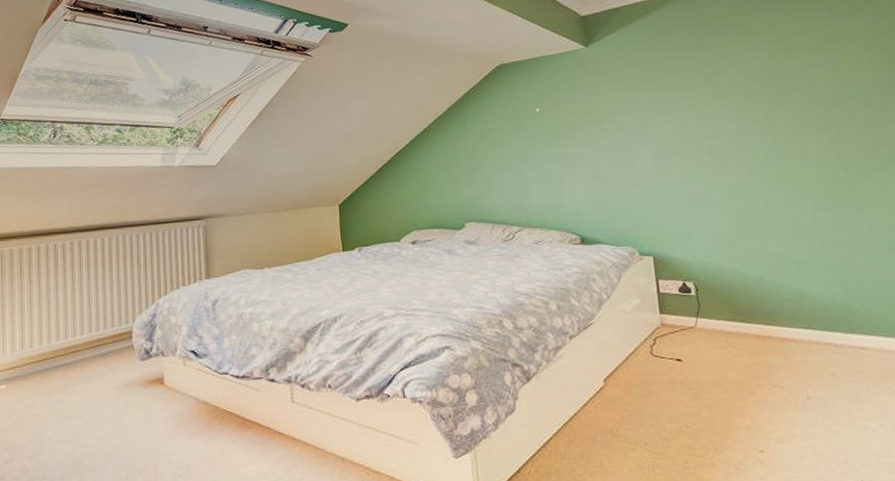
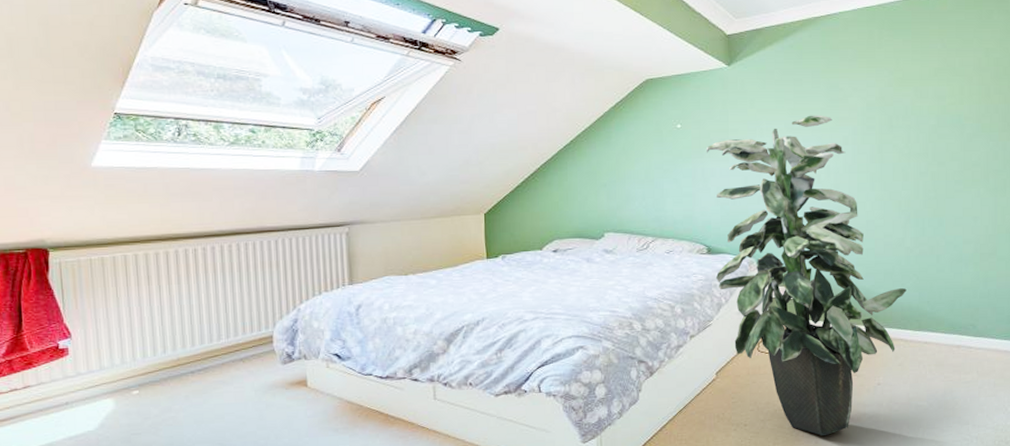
indoor plant: none [569,92,828,460] -> present [706,115,907,436]

